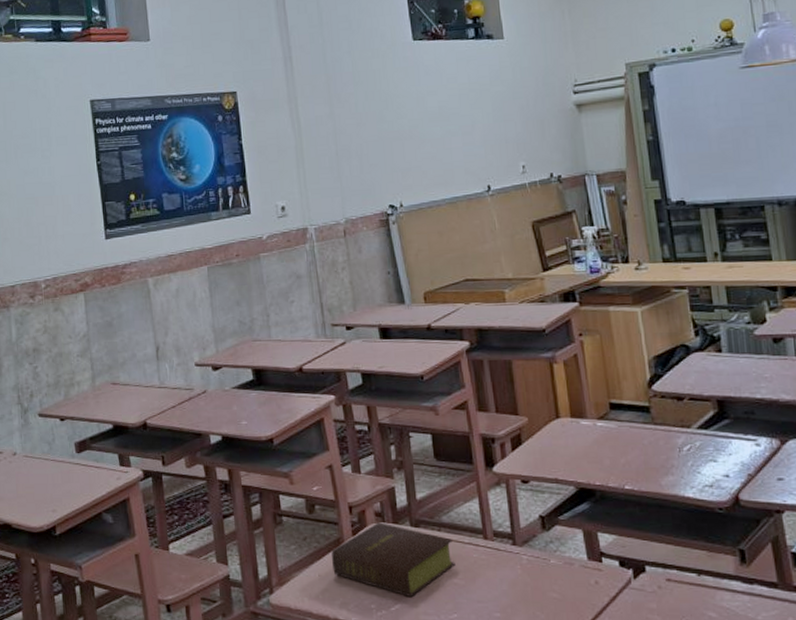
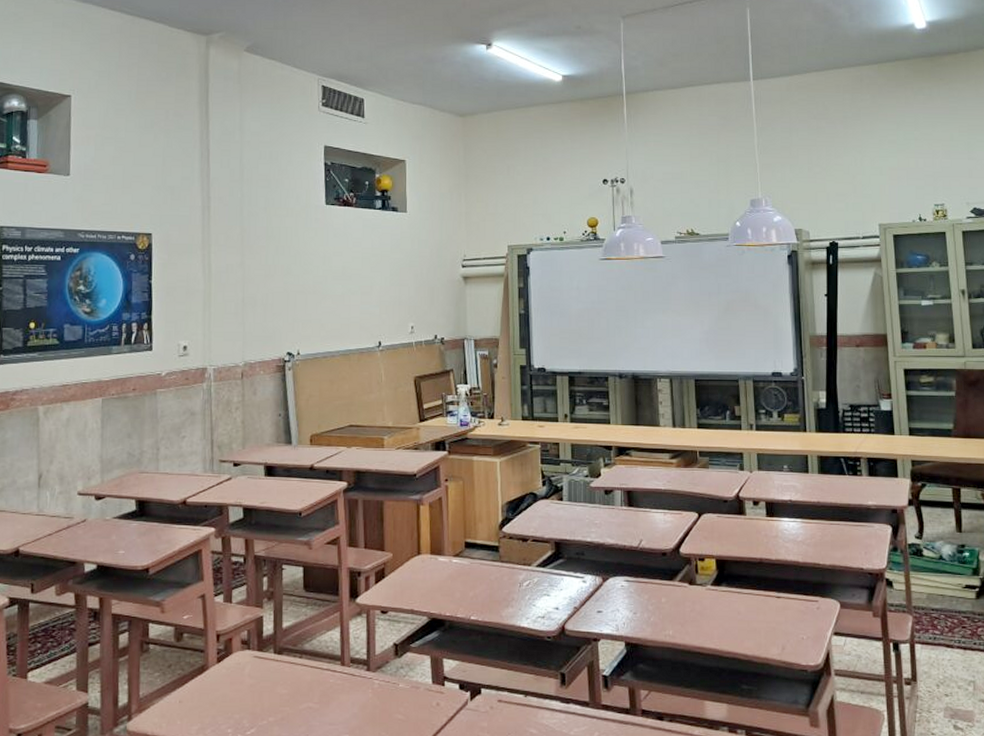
bible: present [331,522,456,597] -> none [194,650,312,721]

